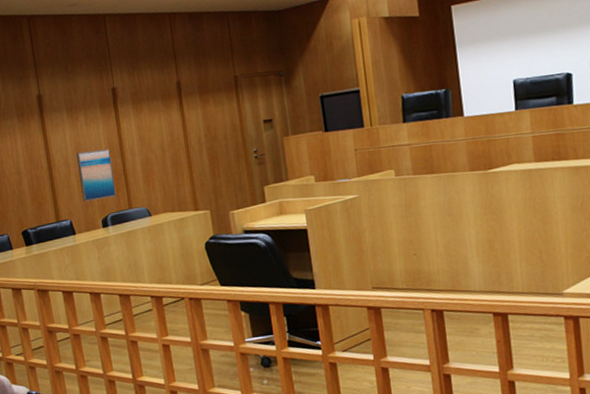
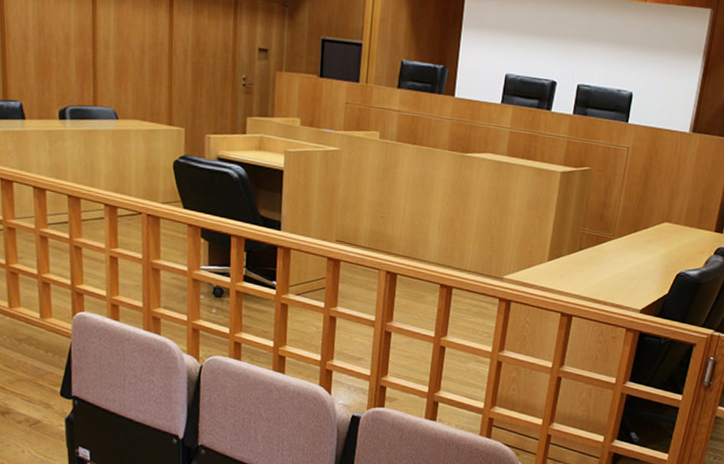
wall art: present [76,148,116,202] -> none [37,28,81,89]

